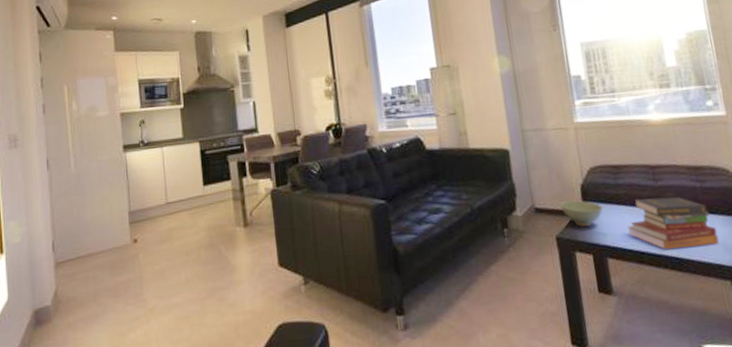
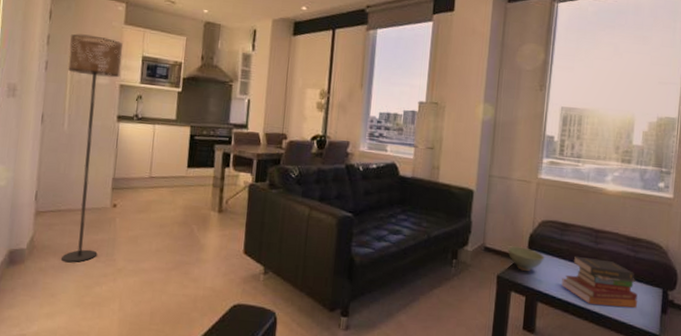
floor lamp: none [63,69,126,312] -> present [61,34,123,263]

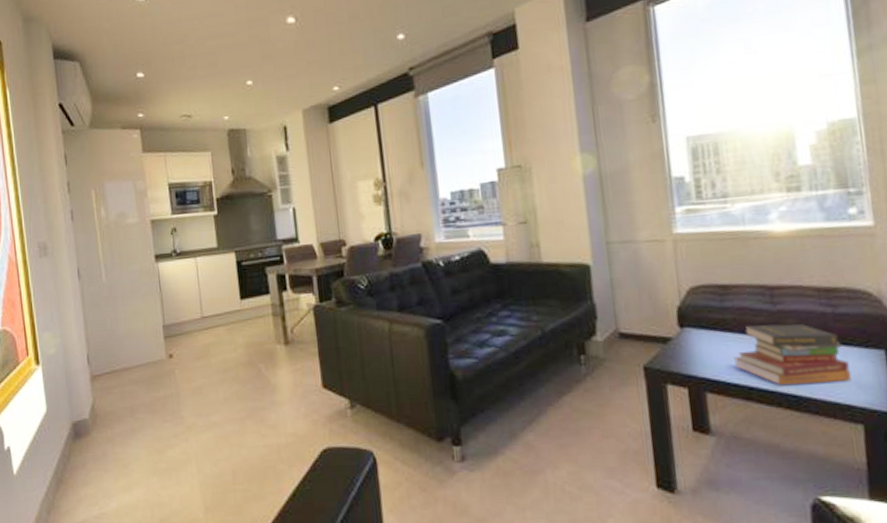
floor lamp: present [61,34,123,263] -> none [89,171,163,427]
bowl: present [507,245,544,272] -> none [650,324,704,356]

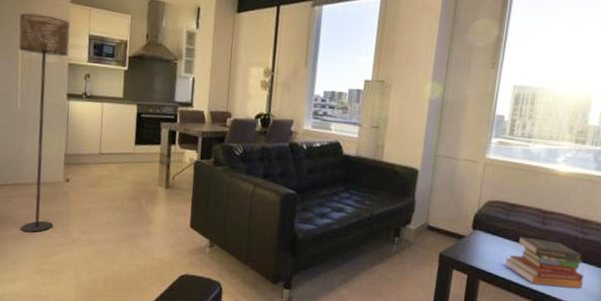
floor lamp: none [89,171,163,427] -> present [18,13,70,233]

